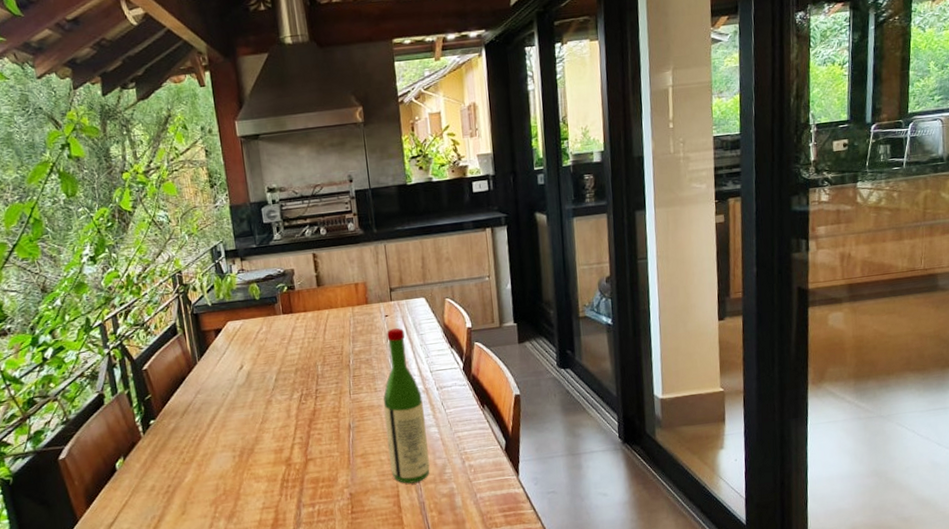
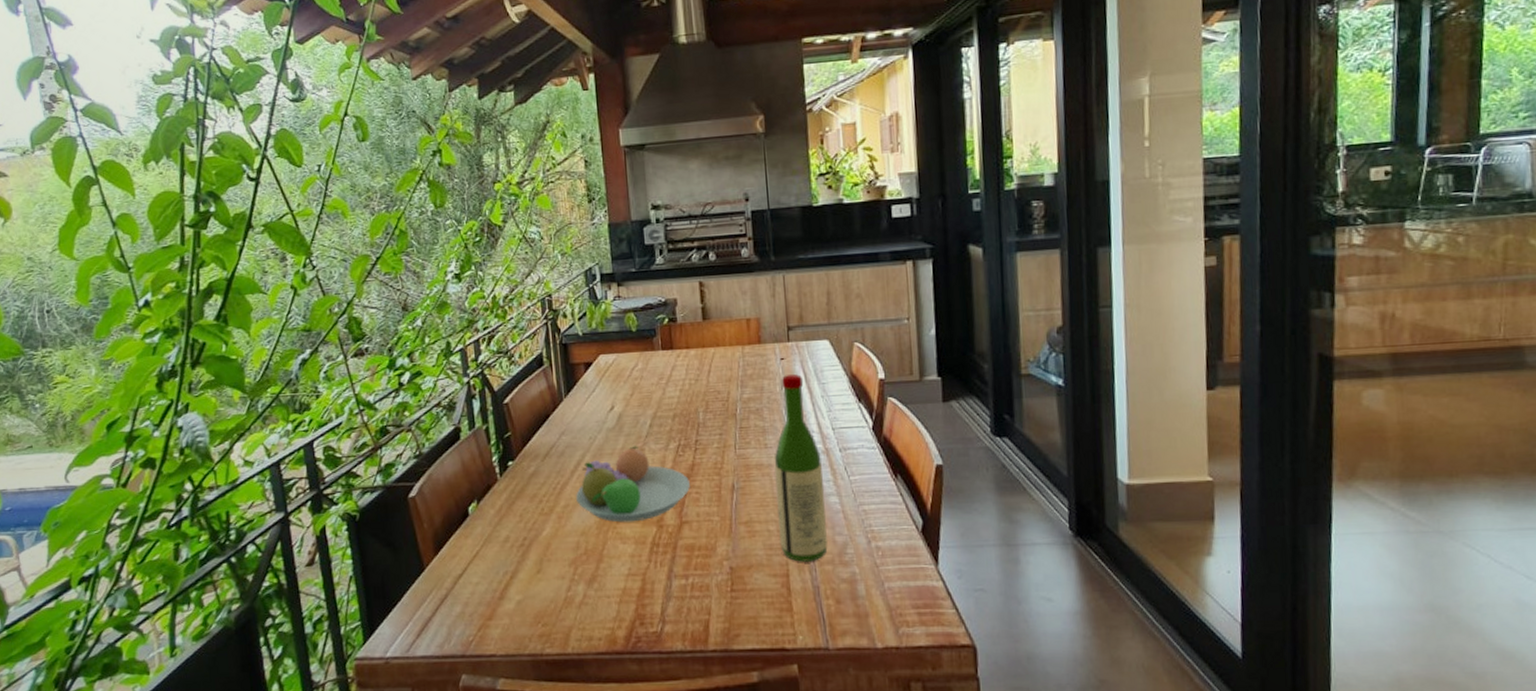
fruit bowl: none [213,398,313,465] -> present [576,446,690,523]

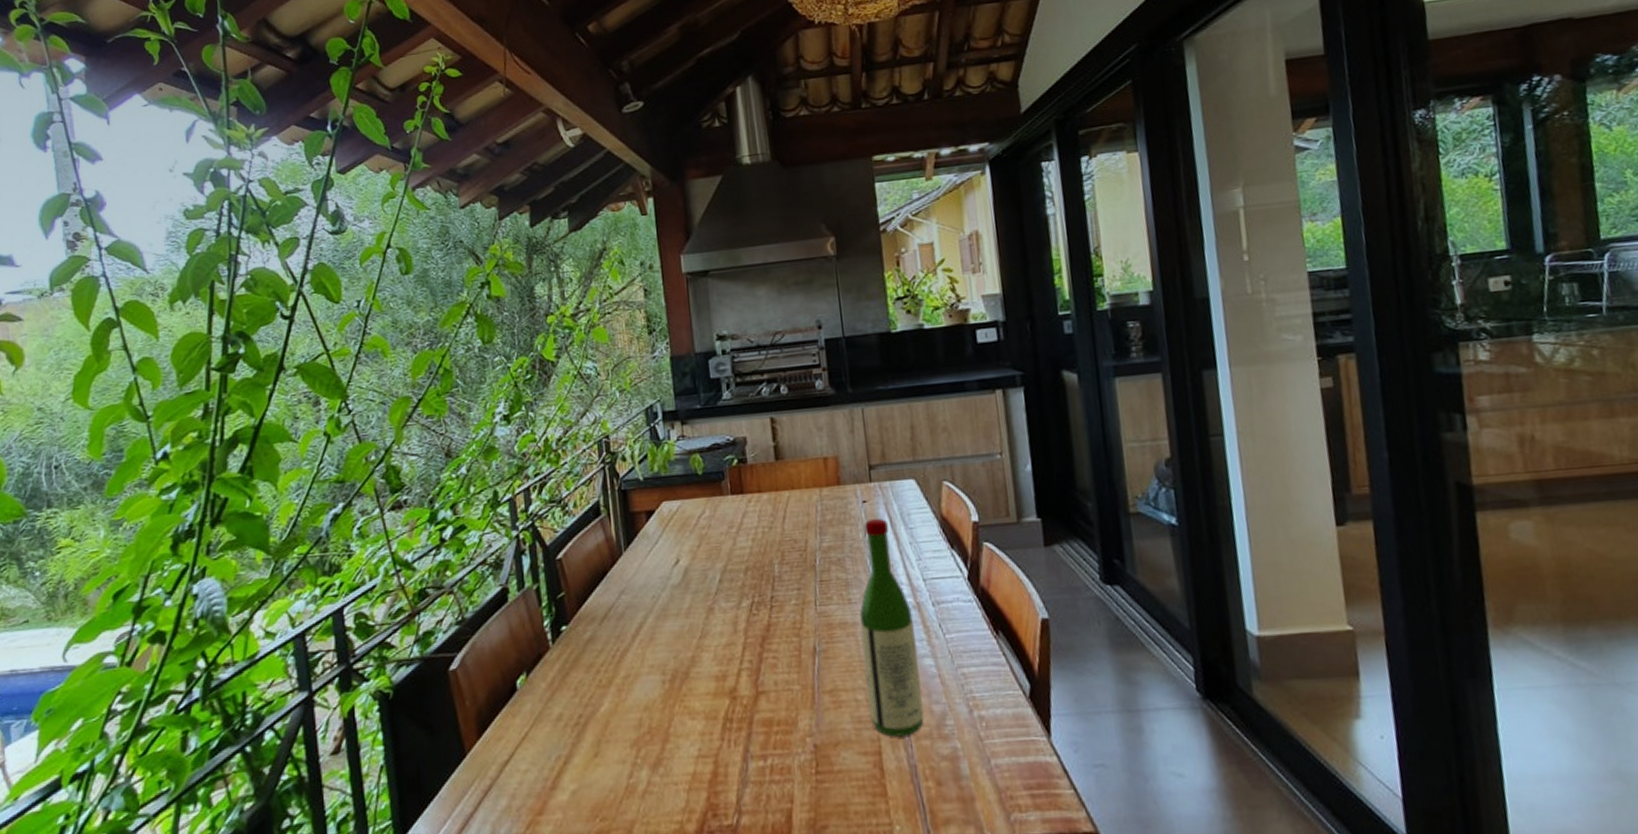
fruit bowl: present [576,446,690,523] -> none [638,604,766,695]

